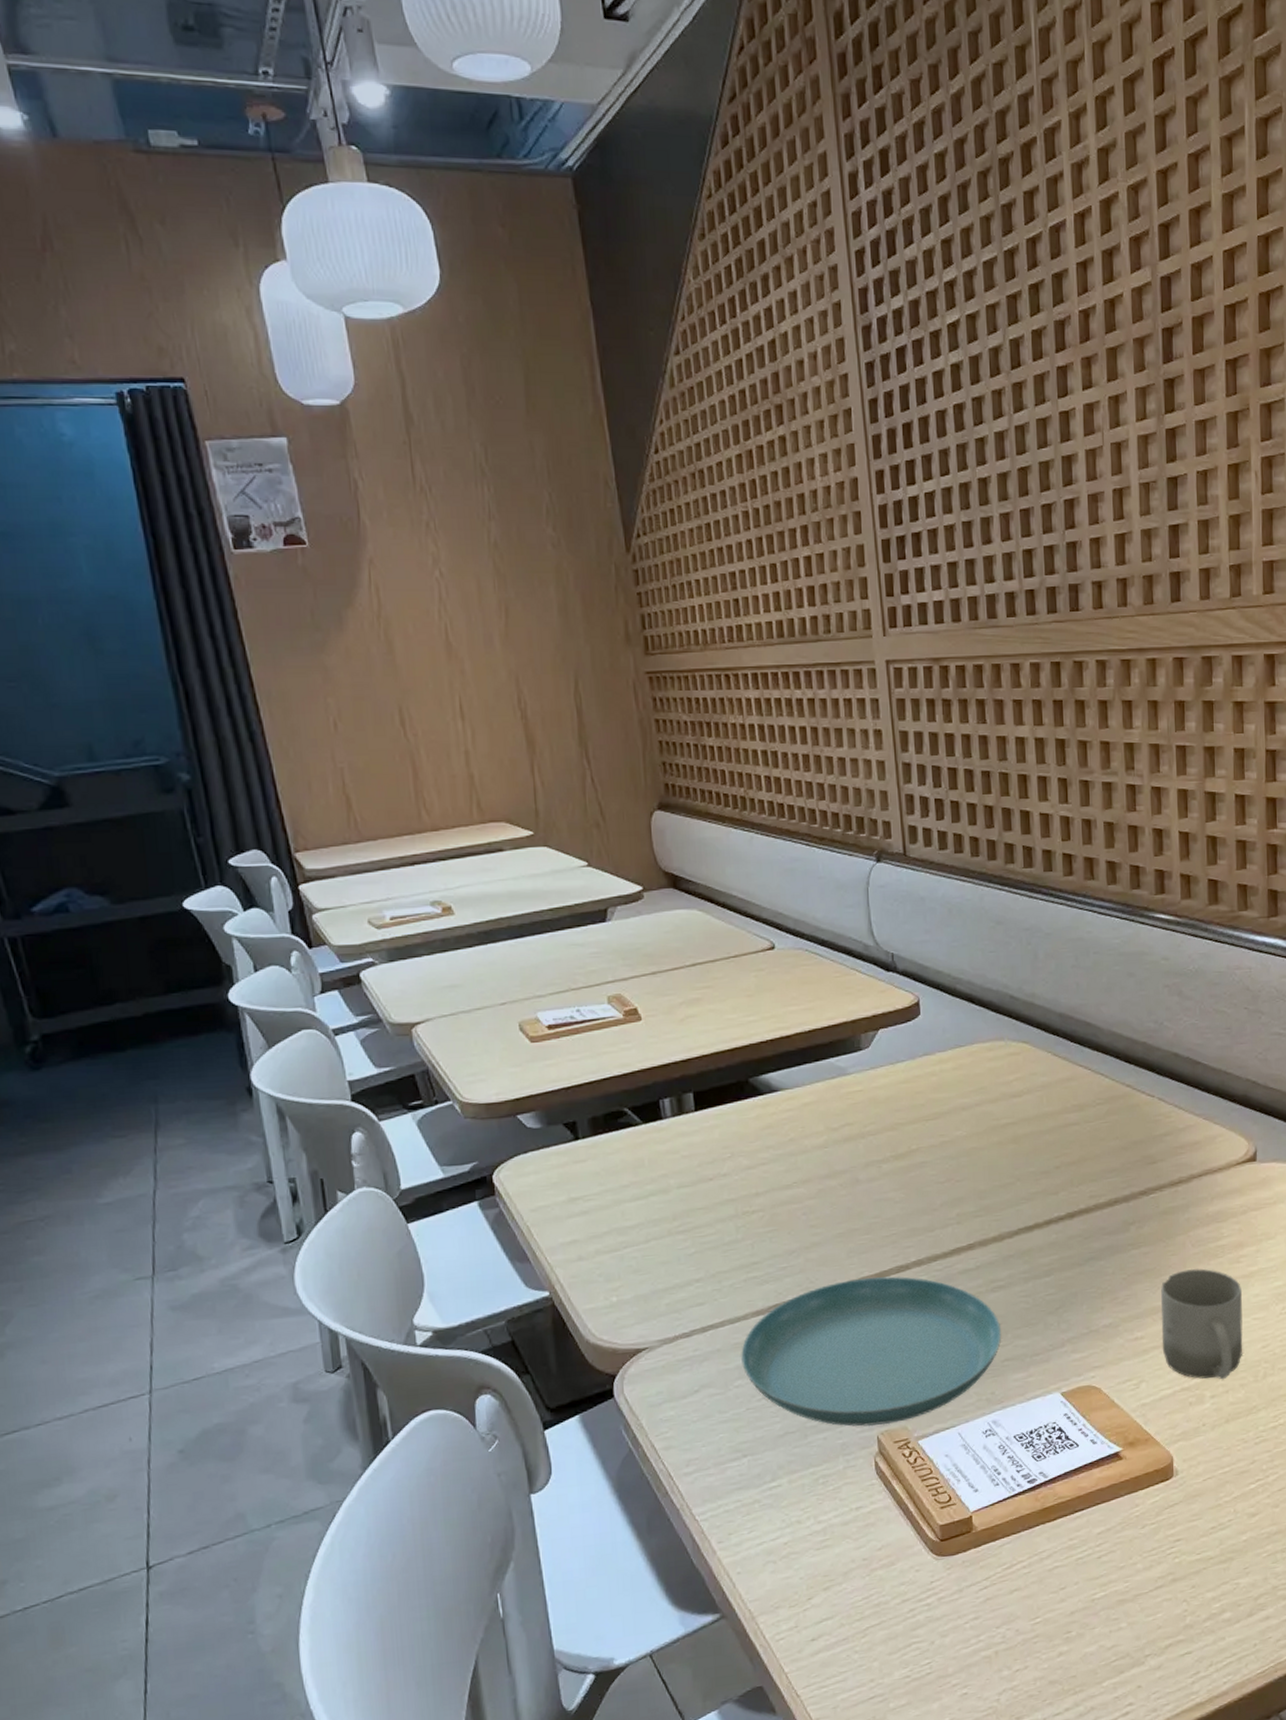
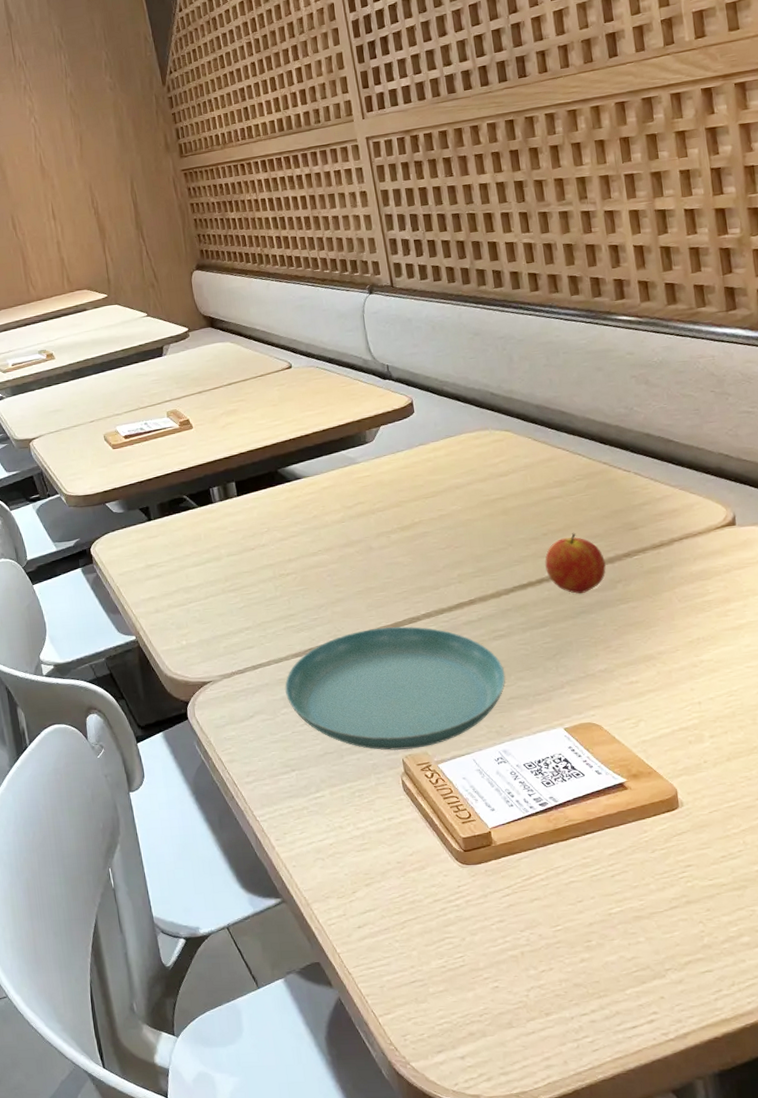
fruit: none [1054,1165,1121,1237] -> present [544,532,606,594]
cup: present [1161,1268,1243,1380] -> none [651,621,739,722]

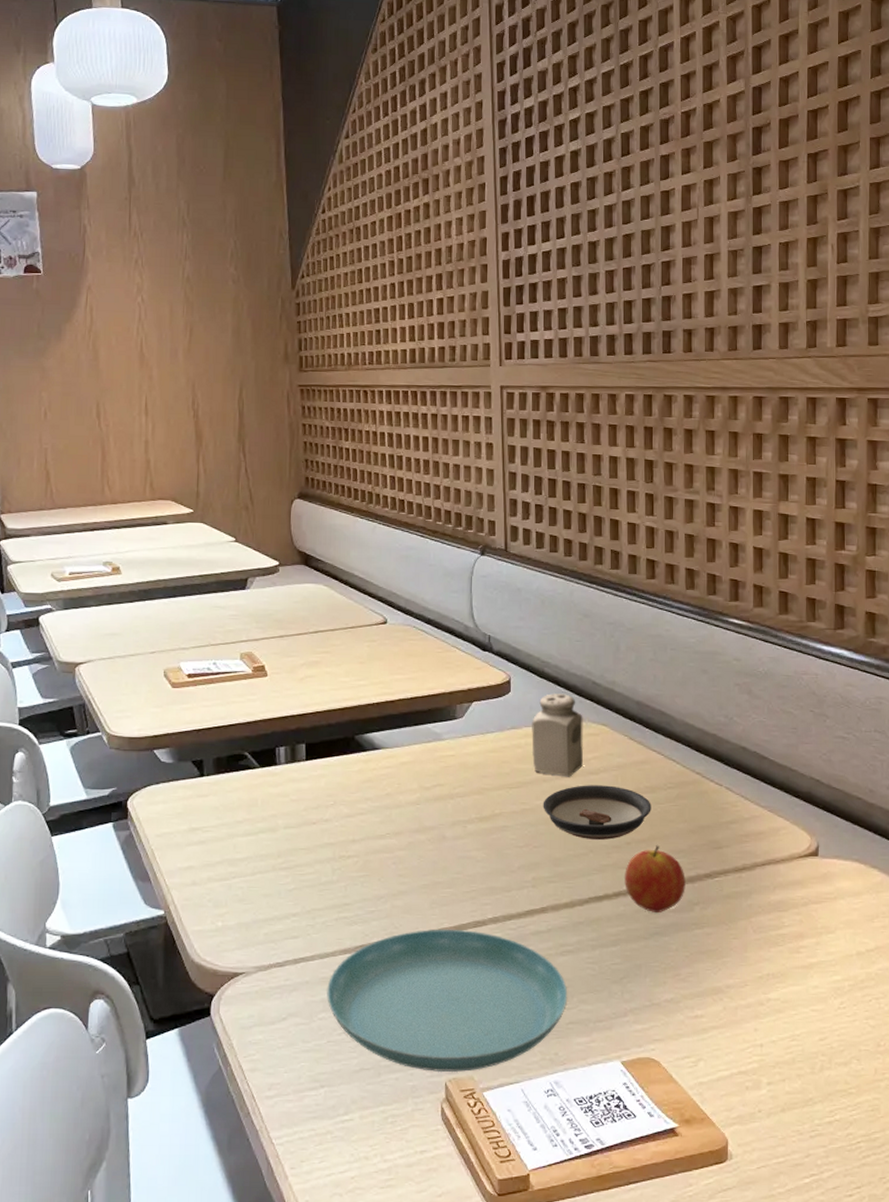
salt shaker: none [438,407,492,482] -> present [531,693,583,777]
saucer: none [458,484,563,535] -> present [543,785,651,840]

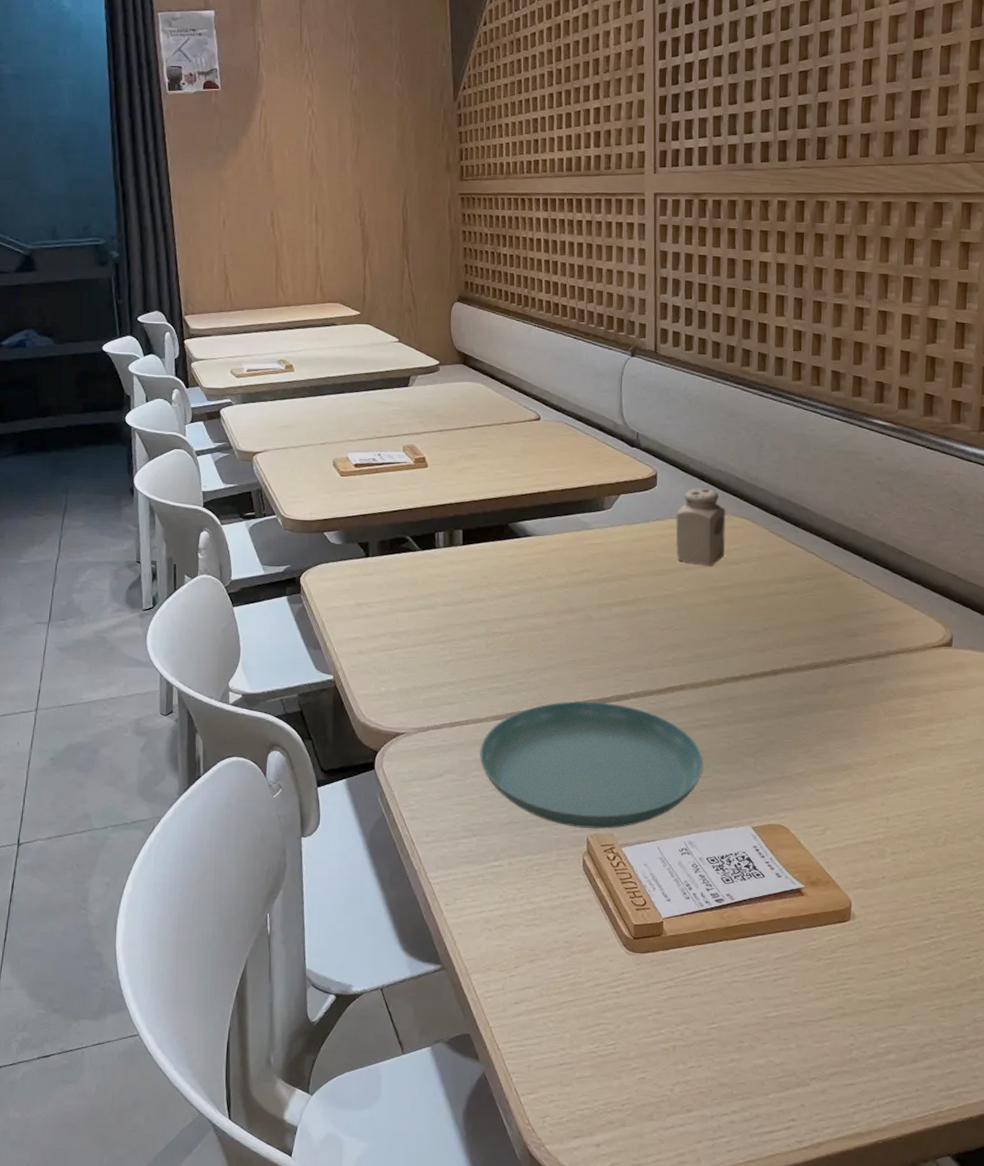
saucer: present [543,785,651,840] -> none [684,574,790,625]
fruit: present [623,844,687,912] -> none [760,631,821,694]

